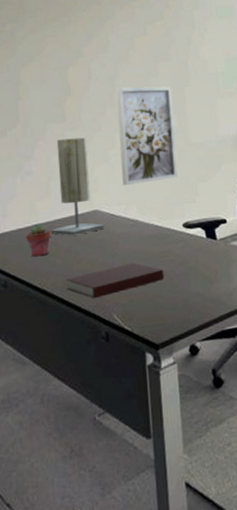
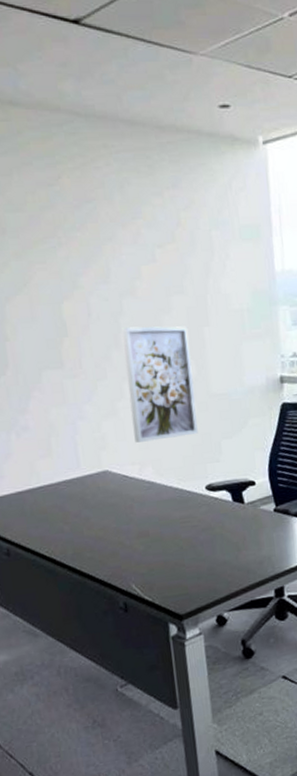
potted succulent: present [26,223,52,257] -> none [27,485,57,523]
table lamp: present [50,137,105,236] -> none [54,386,117,500]
notebook: present [66,262,164,299] -> none [76,529,187,568]

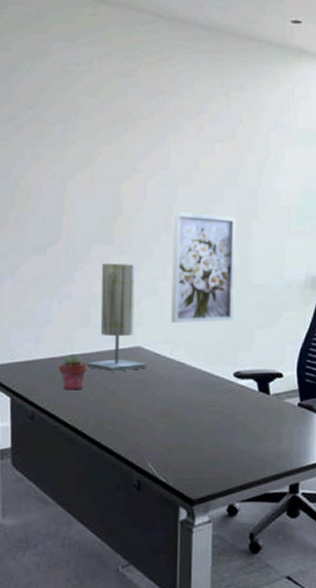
potted succulent: none [27,485,57,523] -> present [59,354,88,390]
table lamp: none [54,386,117,500] -> present [86,263,147,372]

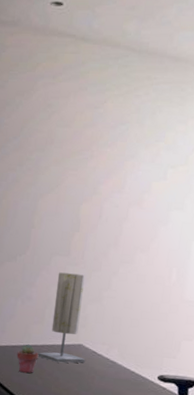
wall art: present [171,212,236,323] -> none [110,231,178,331]

